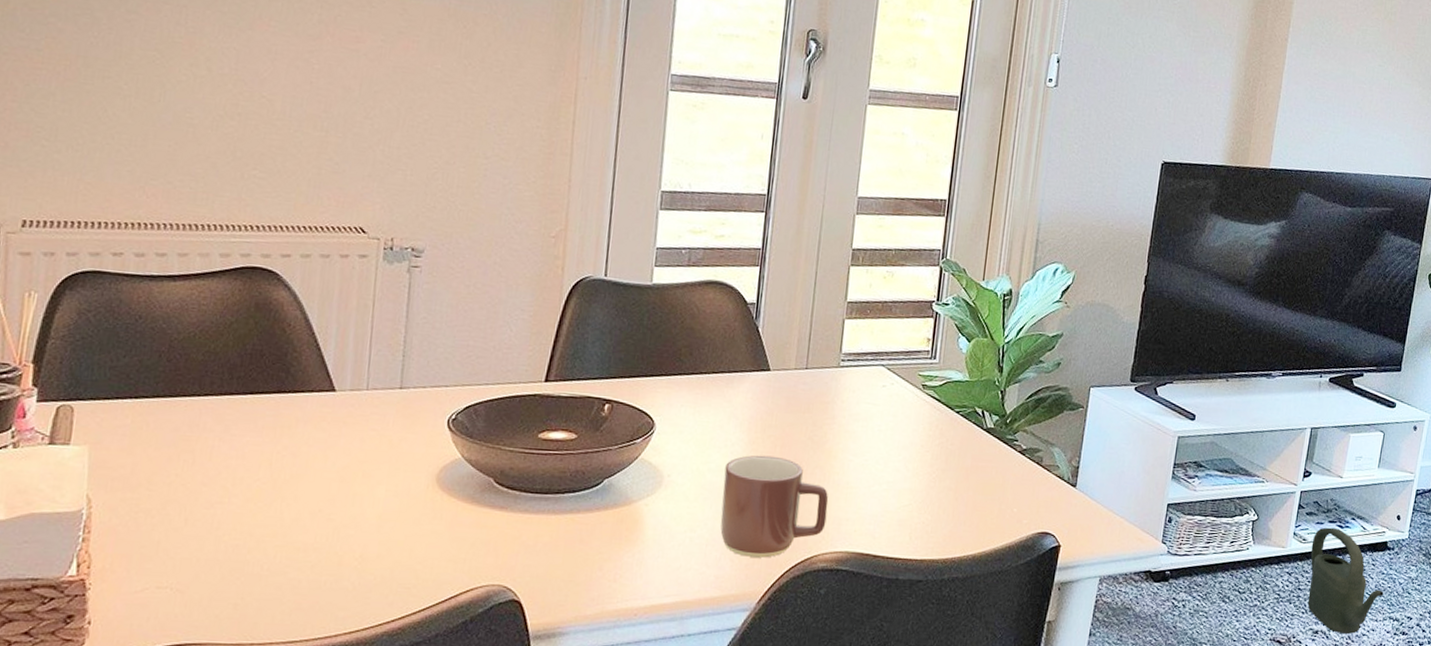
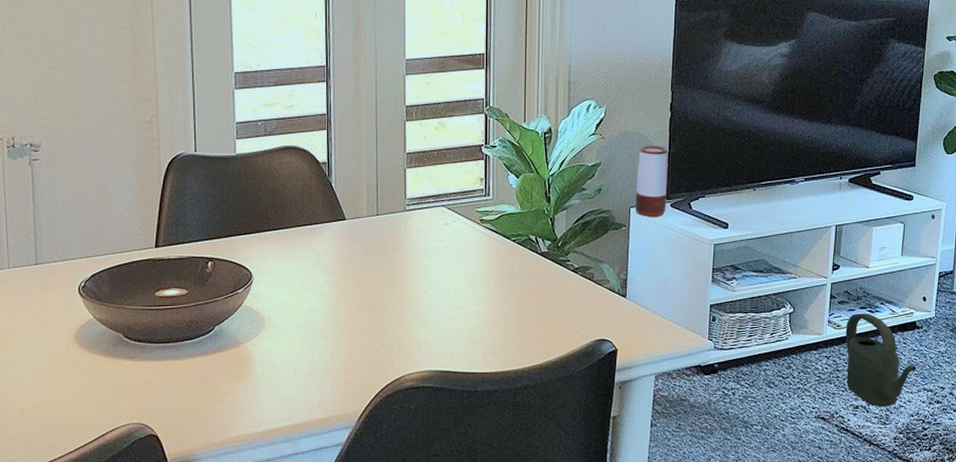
mug: present [720,455,829,558] -> none [317,293,409,382]
speaker: none [1095,319,1138,401] -> present [635,145,668,218]

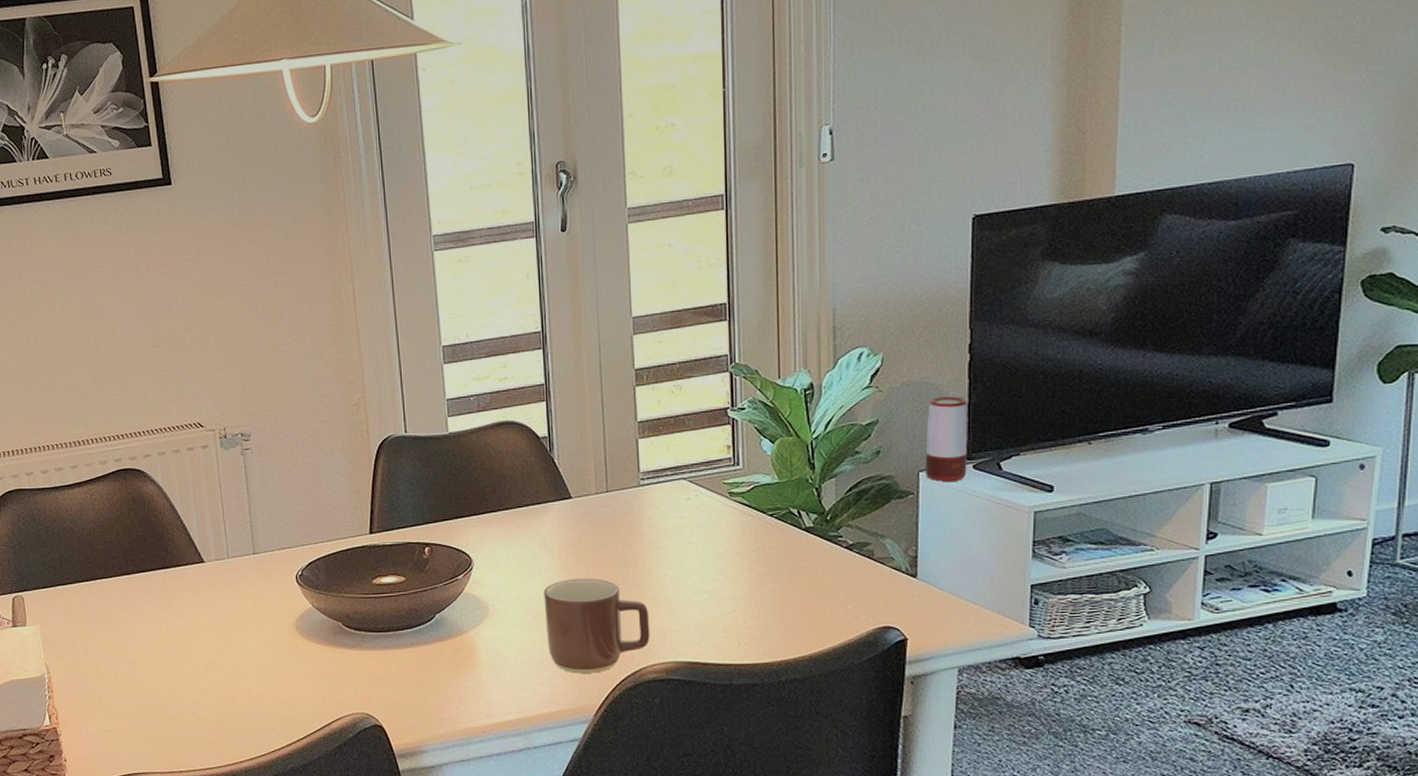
mug: none [317,293,409,382] -> present [544,578,650,673]
watering can: present [845,313,916,407] -> none [1228,592,1338,710]

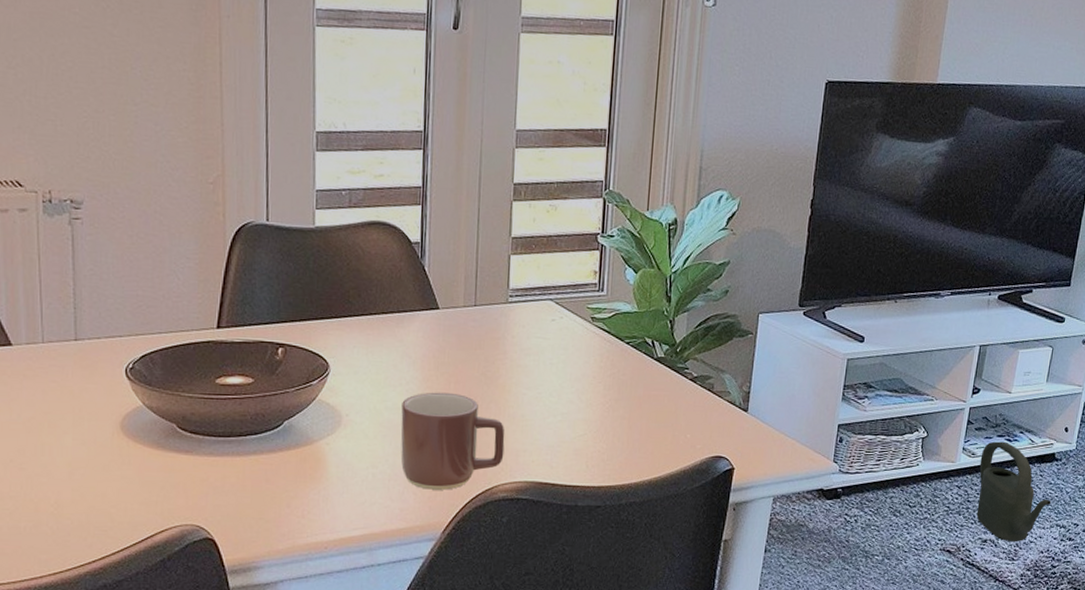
speaker: present [925,396,968,483] -> none [764,245,805,326]
watering can: none [1228,592,1338,710] -> present [976,441,1051,541]

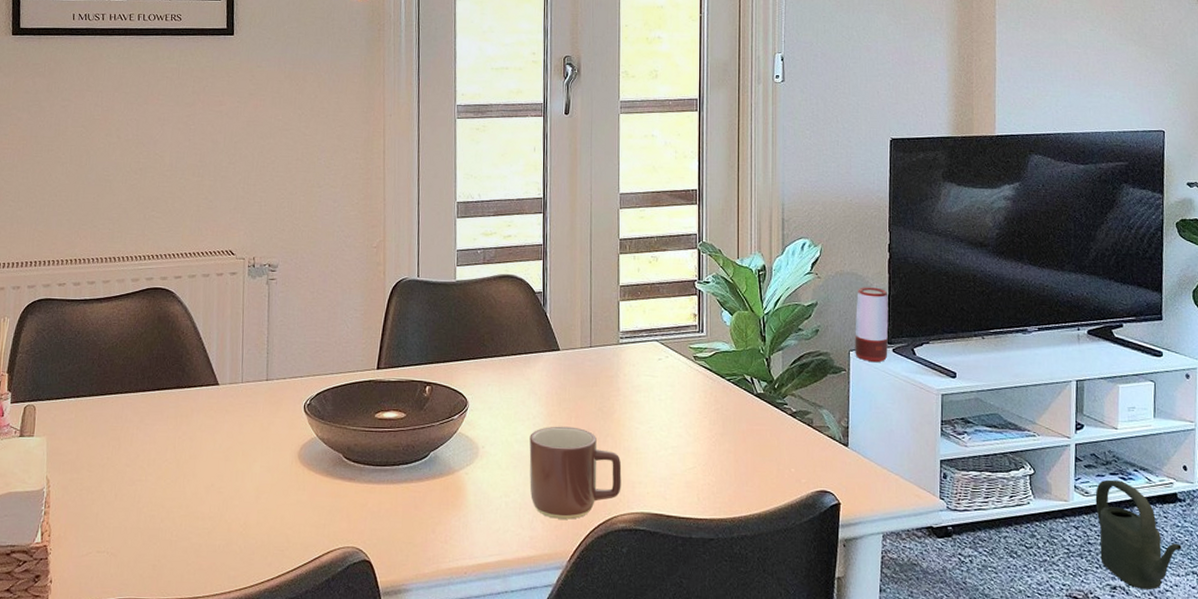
speaker: none [764,245,805,326] -> present [855,287,889,363]

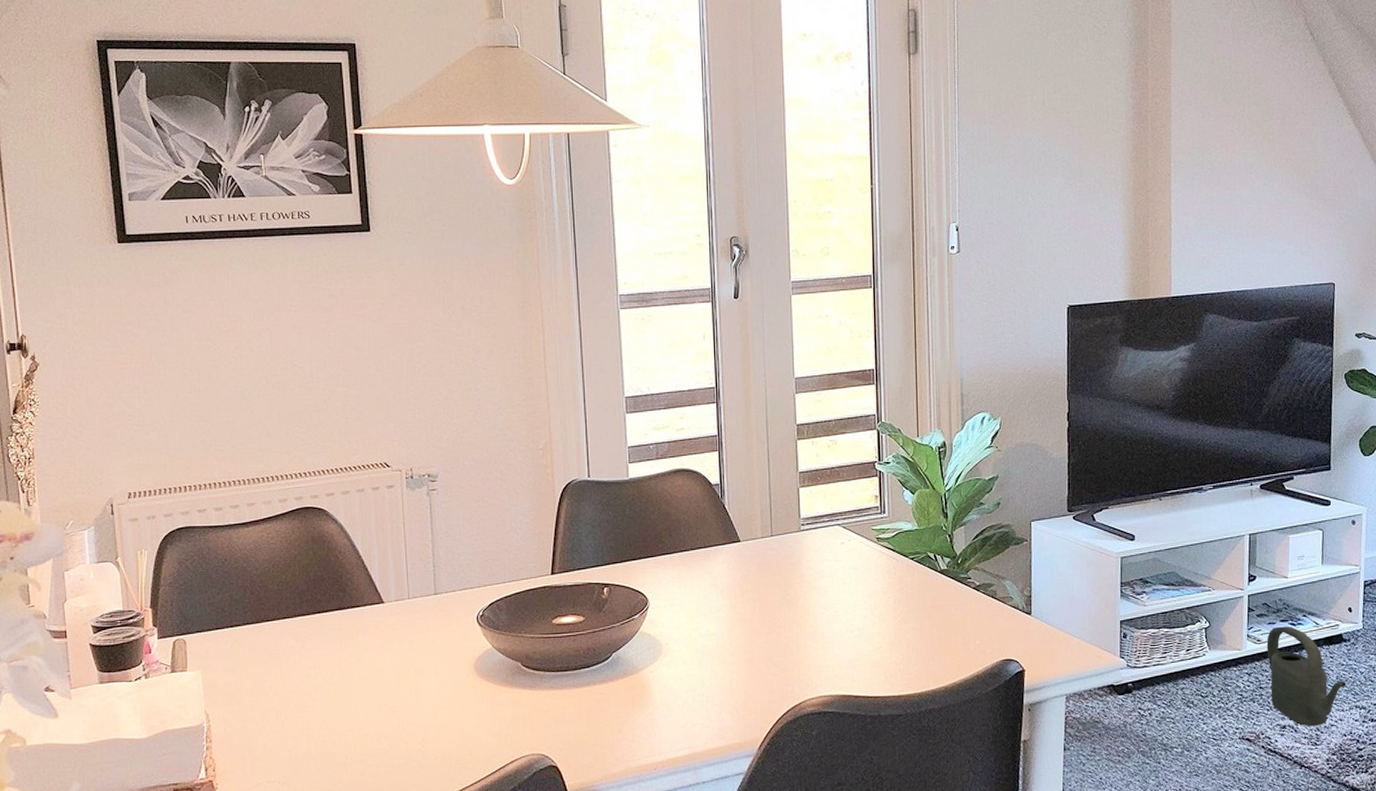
mug: present [529,426,622,520] -> none [714,617,809,709]
speaker: present [855,287,889,363] -> none [1035,457,1069,531]

